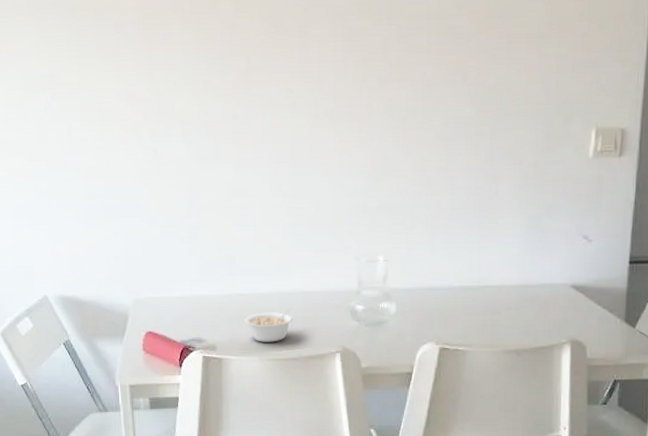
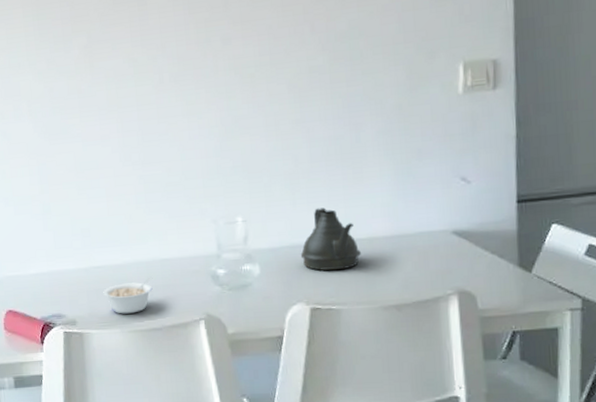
teapot: none [434,254,490,314] -> present [300,207,362,271]

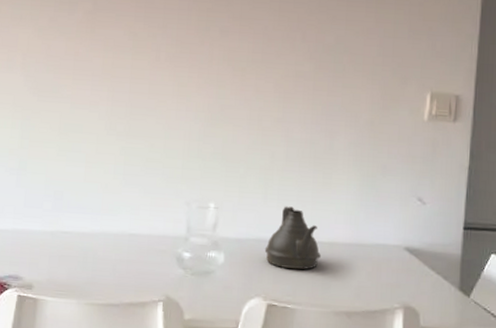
legume: present [103,277,153,314] -> none [65,250,119,285]

